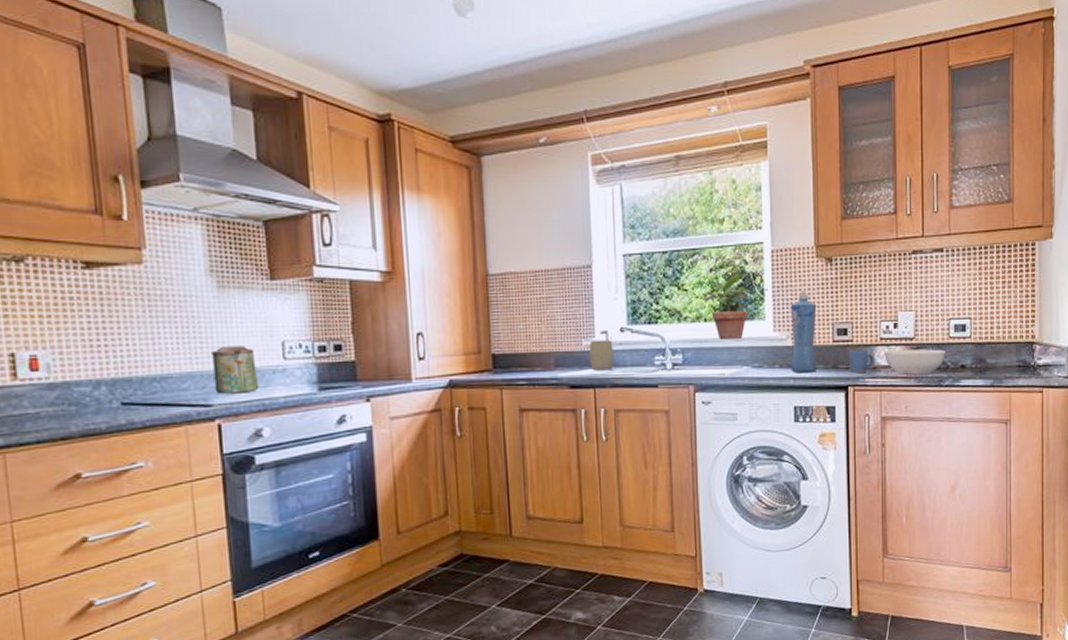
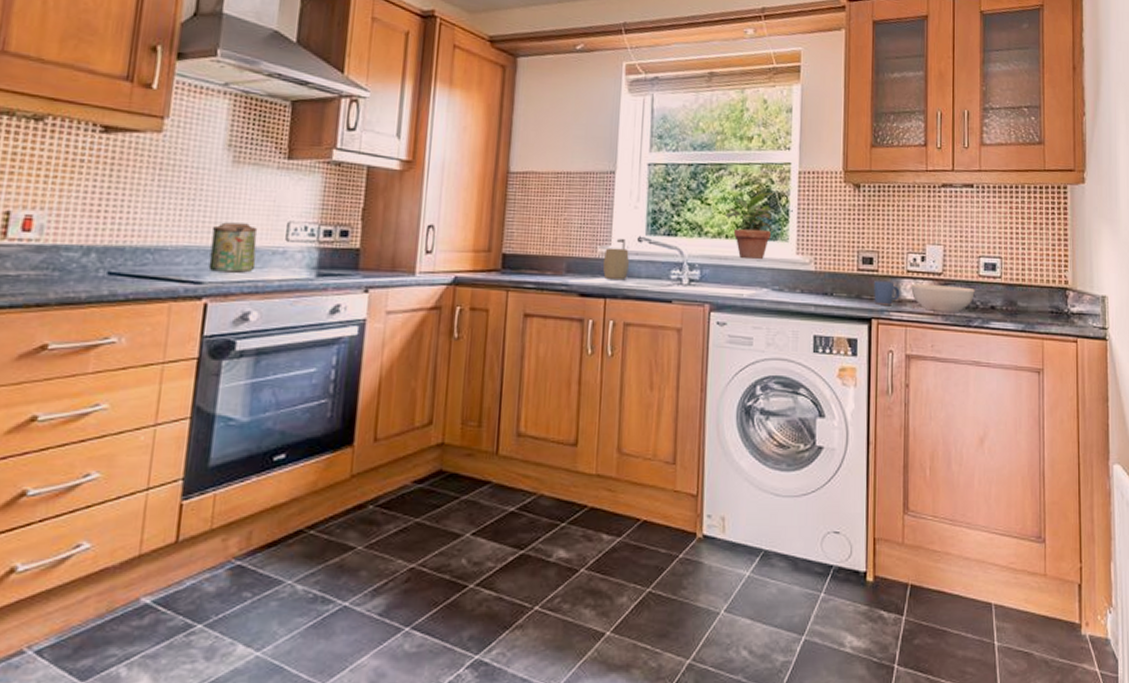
squeeze bottle: present [790,290,817,373] -> none [812,214,843,301]

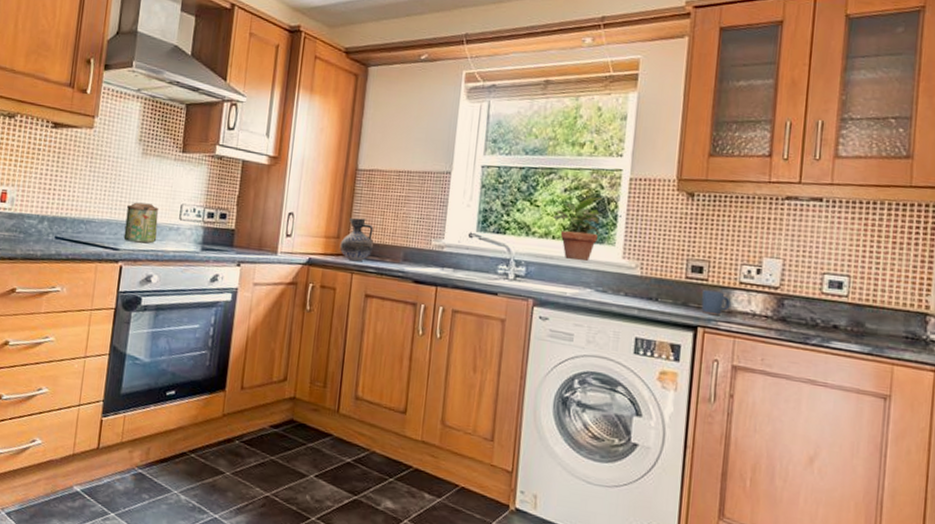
ceramic jug: none [491,227,532,277] -> present [339,217,374,262]
soap dispenser: present [602,239,630,281] -> none [435,233,461,272]
bowl: present [911,284,975,312] -> none [743,296,816,329]

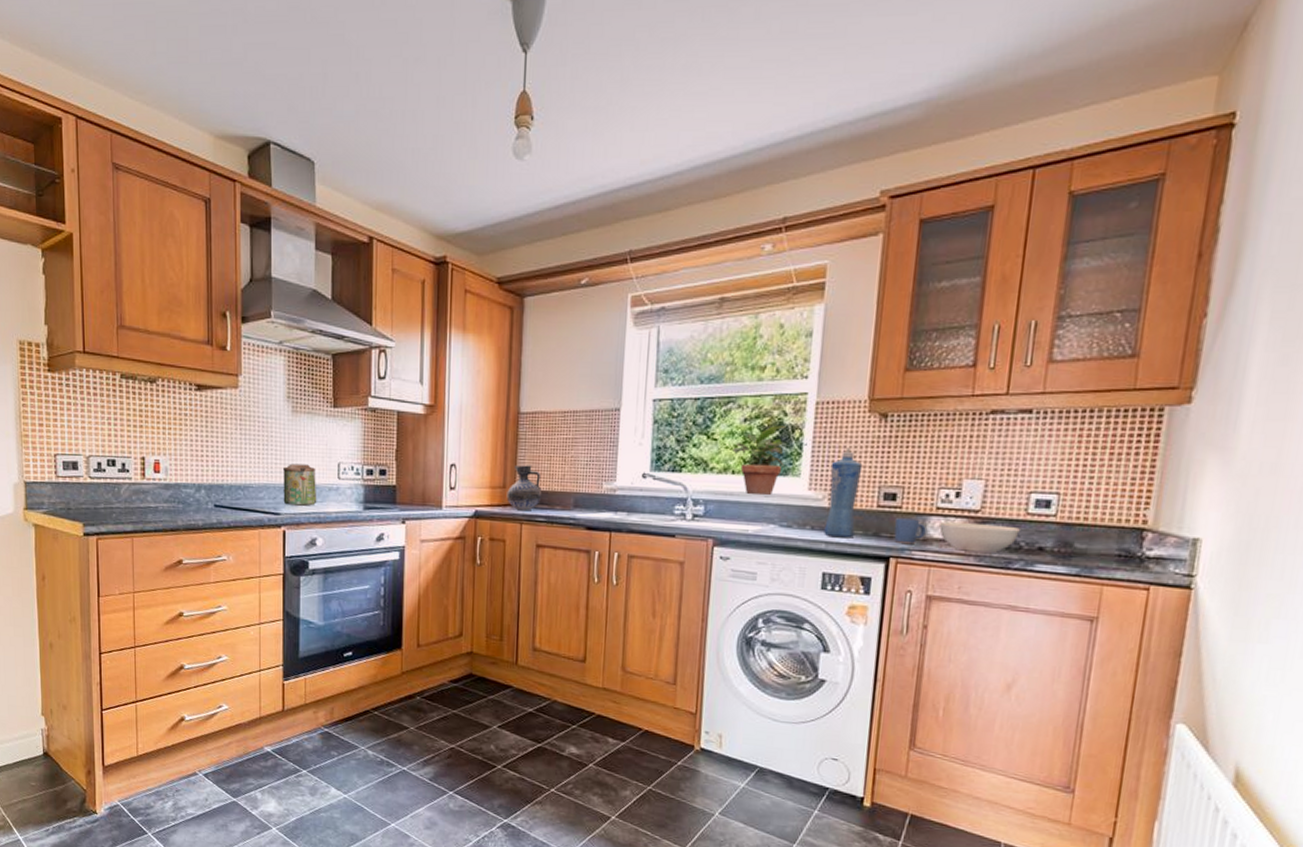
squeeze bottle: none [636,221,672,306] -> present [824,447,863,538]
bowl: none [743,296,816,329] -> present [939,522,1020,553]

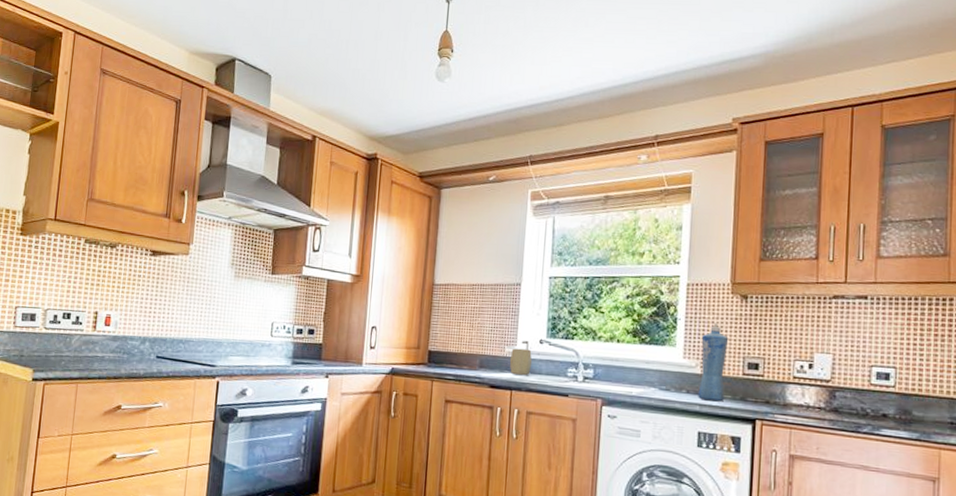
canister: present [283,463,317,506] -> none [219,321,251,360]
ceramic jug: present [506,465,542,511] -> none [420,329,452,370]
soap dispenser: none [608,475,634,515] -> present [509,341,533,376]
potted plant: present [732,426,786,496] -> none [617,302,663,363]
mug: present [894,517,926,545] -> none [758,384,786,409]
bowl: present [939,522,1020,553] -> none [797,389,865,418]

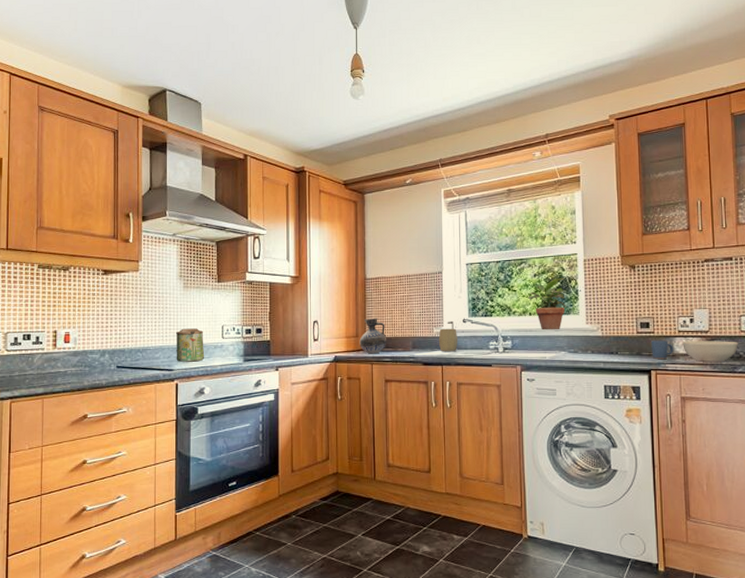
canister: none [219,321,251,360] -> present [176,328,205,362]
ceramic jug: none [420,329,452,370] -> present [359,318,387,354]
potted plant: none [617,302,663,363] -> present [528,278,567,331]
squeeze bottle: present [698,323,729,402] -> none [600,291,623,358]
mug: none [758,384,786,409] -> present [651,339,674,360]
bowl: none [797,389,865,418] -> present [682,341,738,362]

